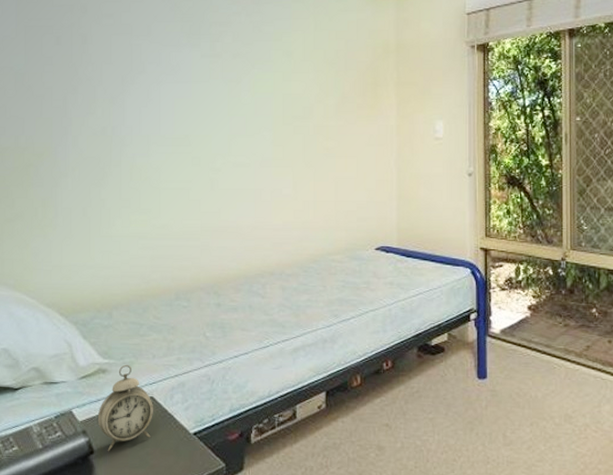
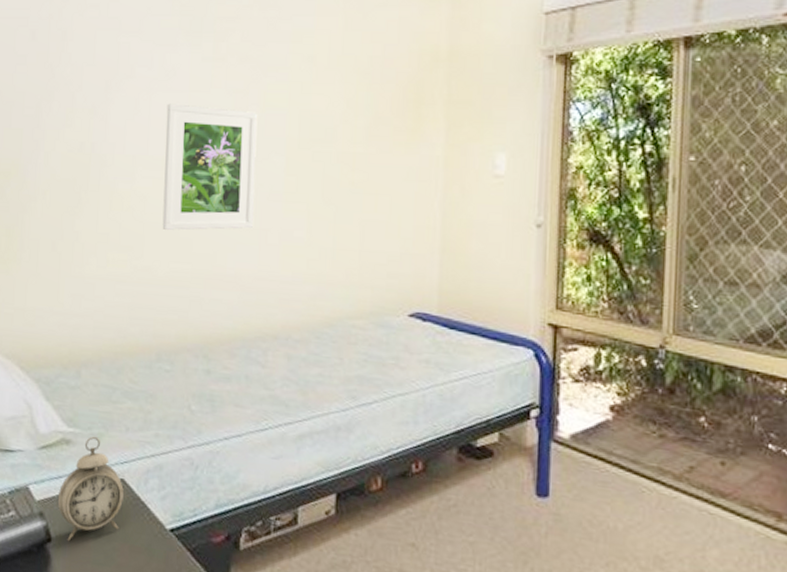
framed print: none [174,92,250,194] -> present [162,103,258,230]

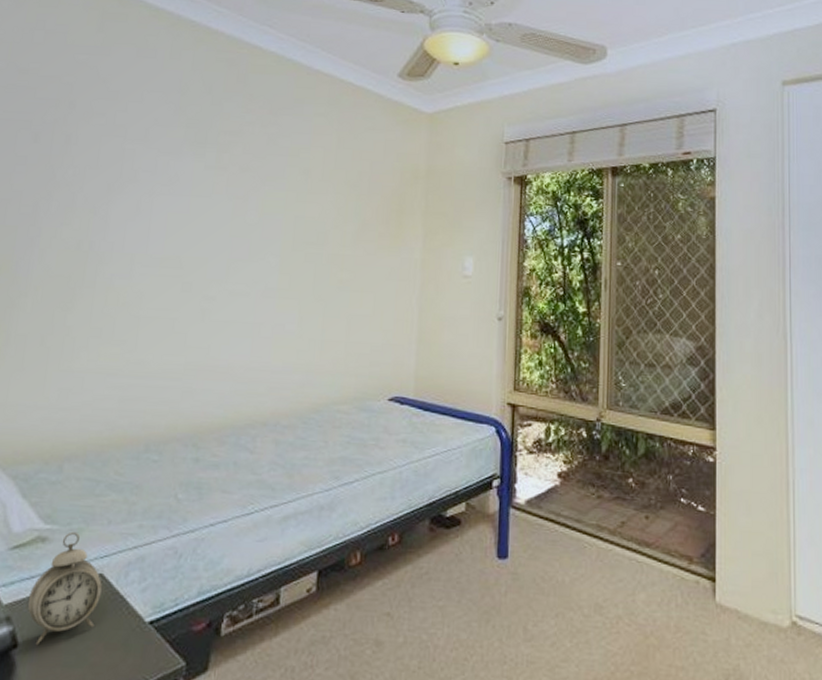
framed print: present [162,103,258,230] -> none [157,206,256,325]

